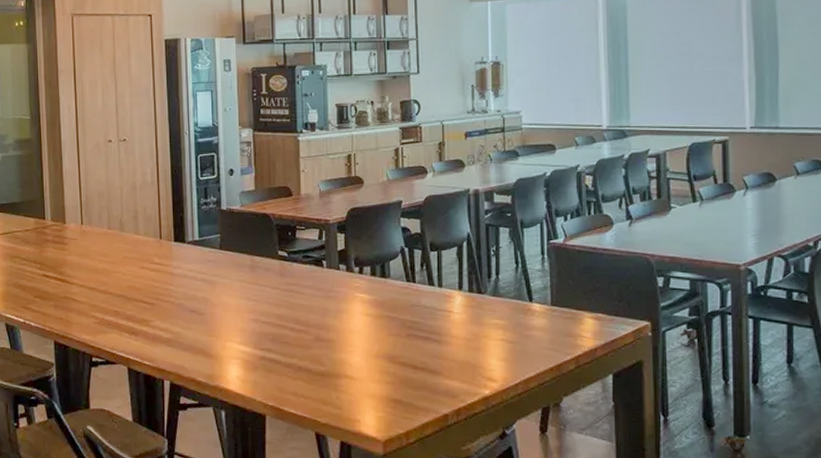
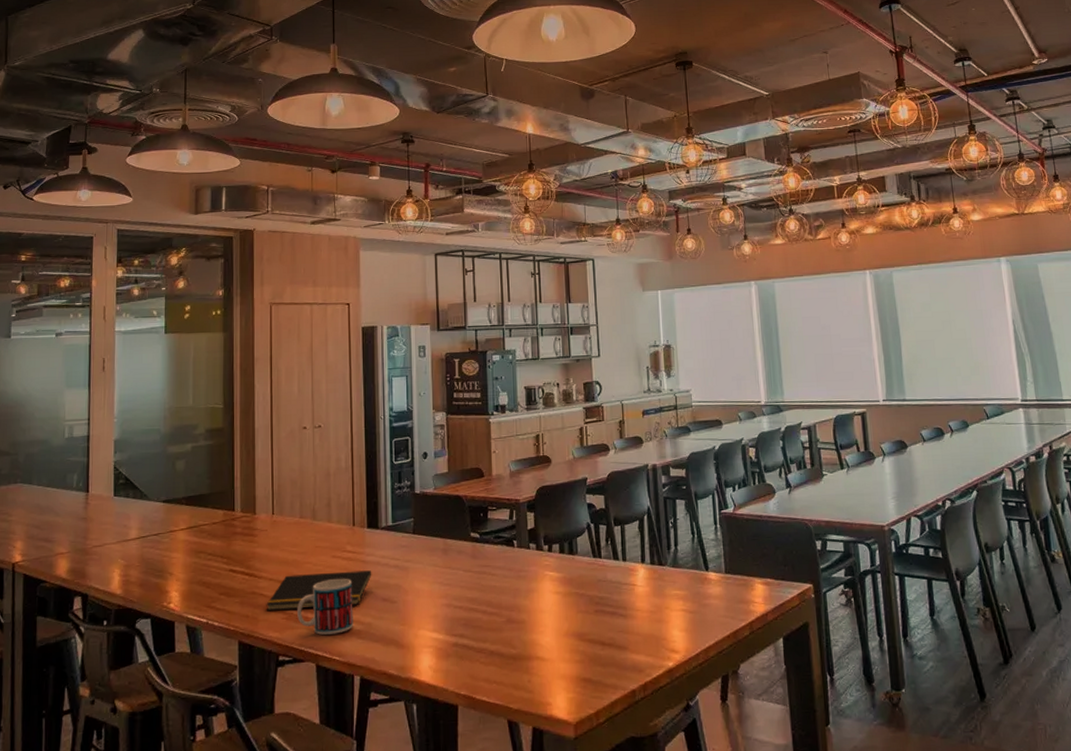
notepad: none [78,282,180,316] -> present [266,570,372,611]
mug: none [108,289,162,341] -> present [297,579,353,635]

